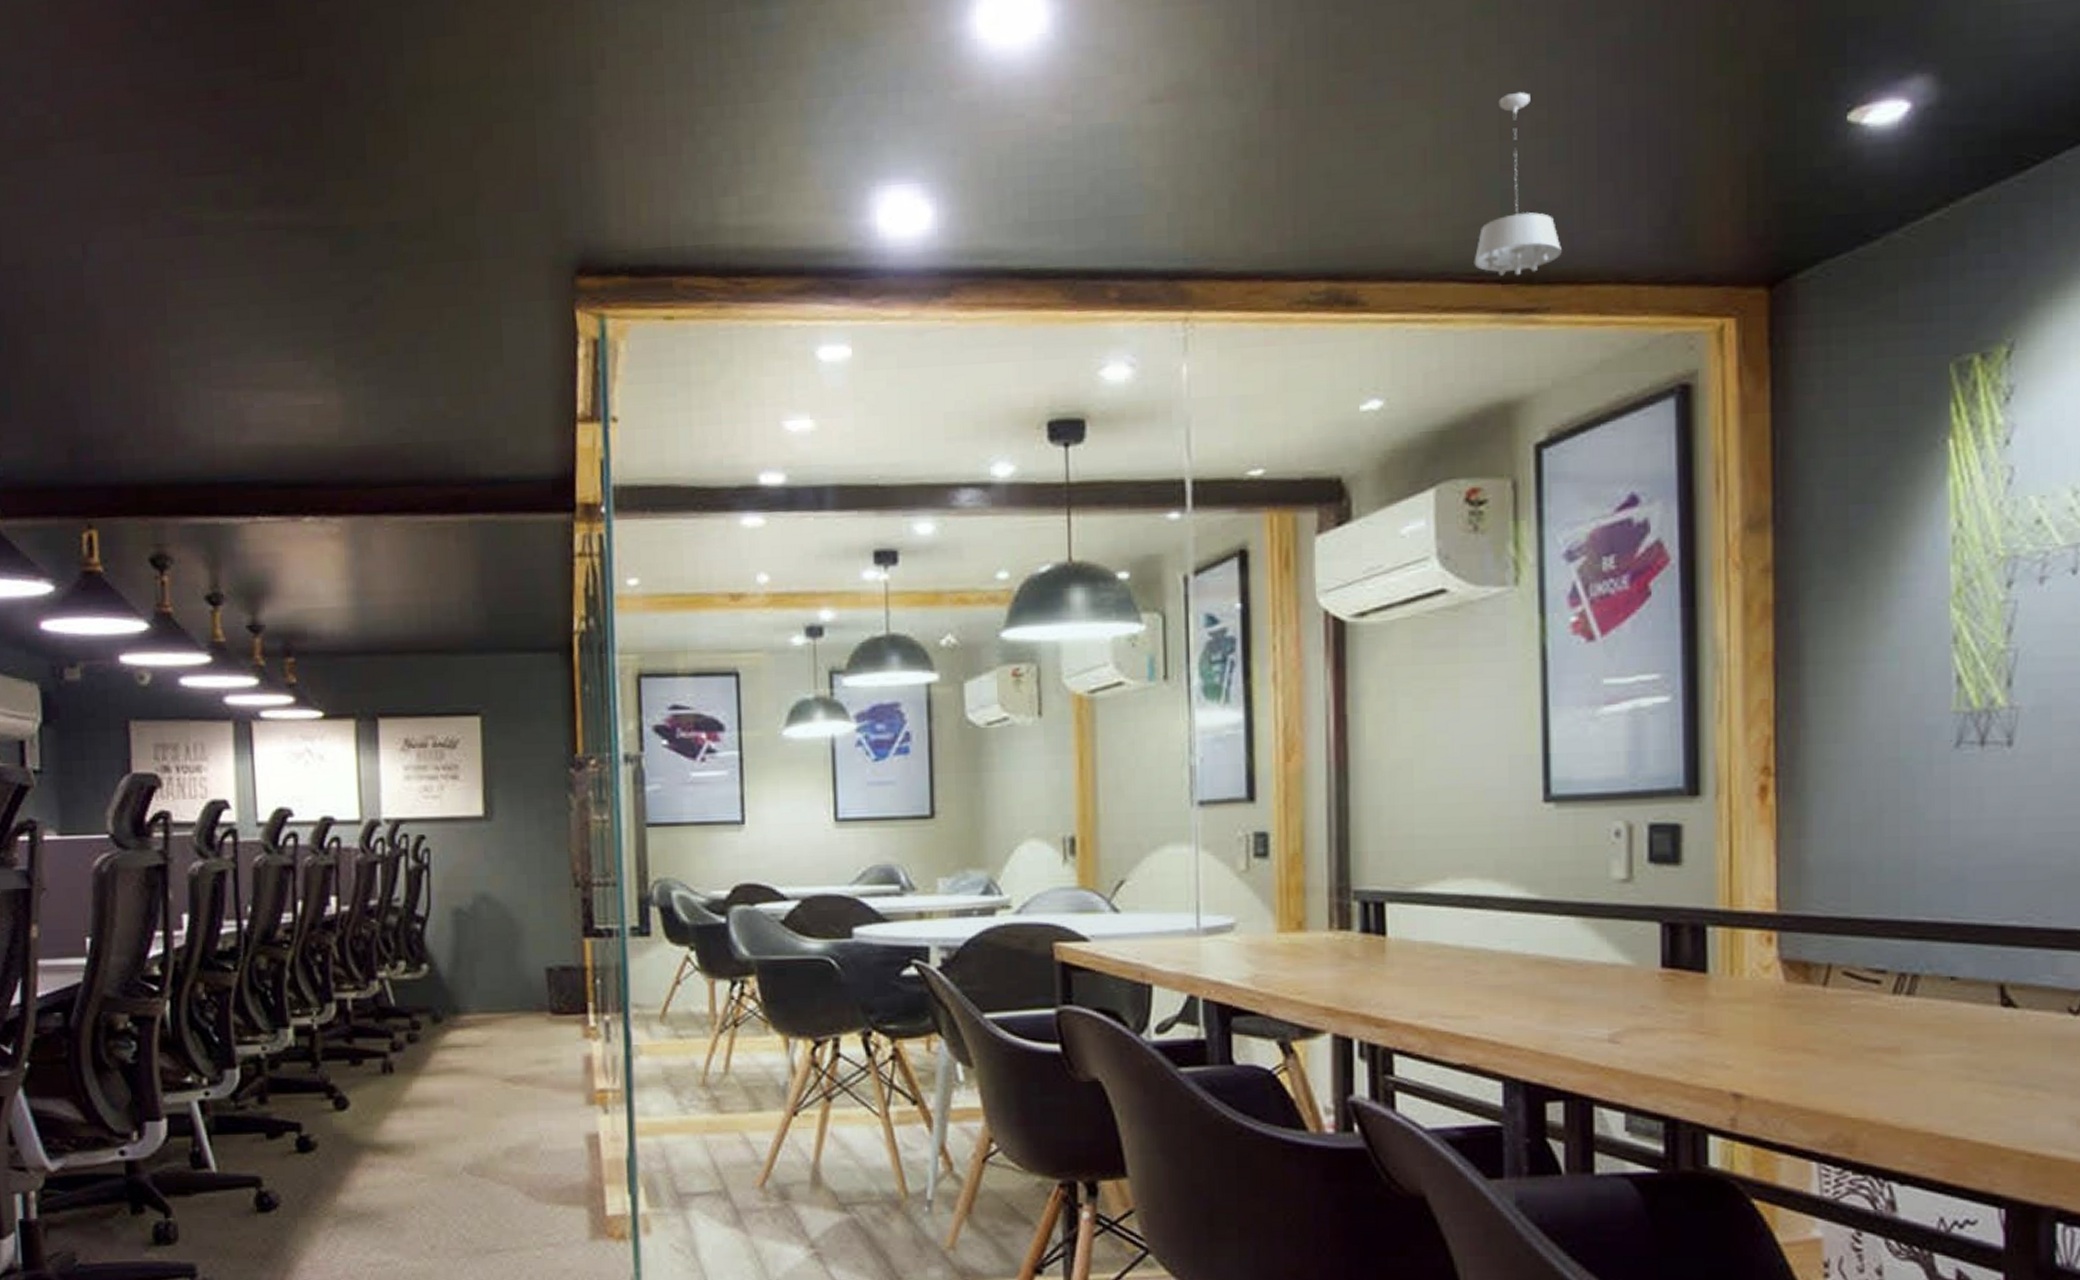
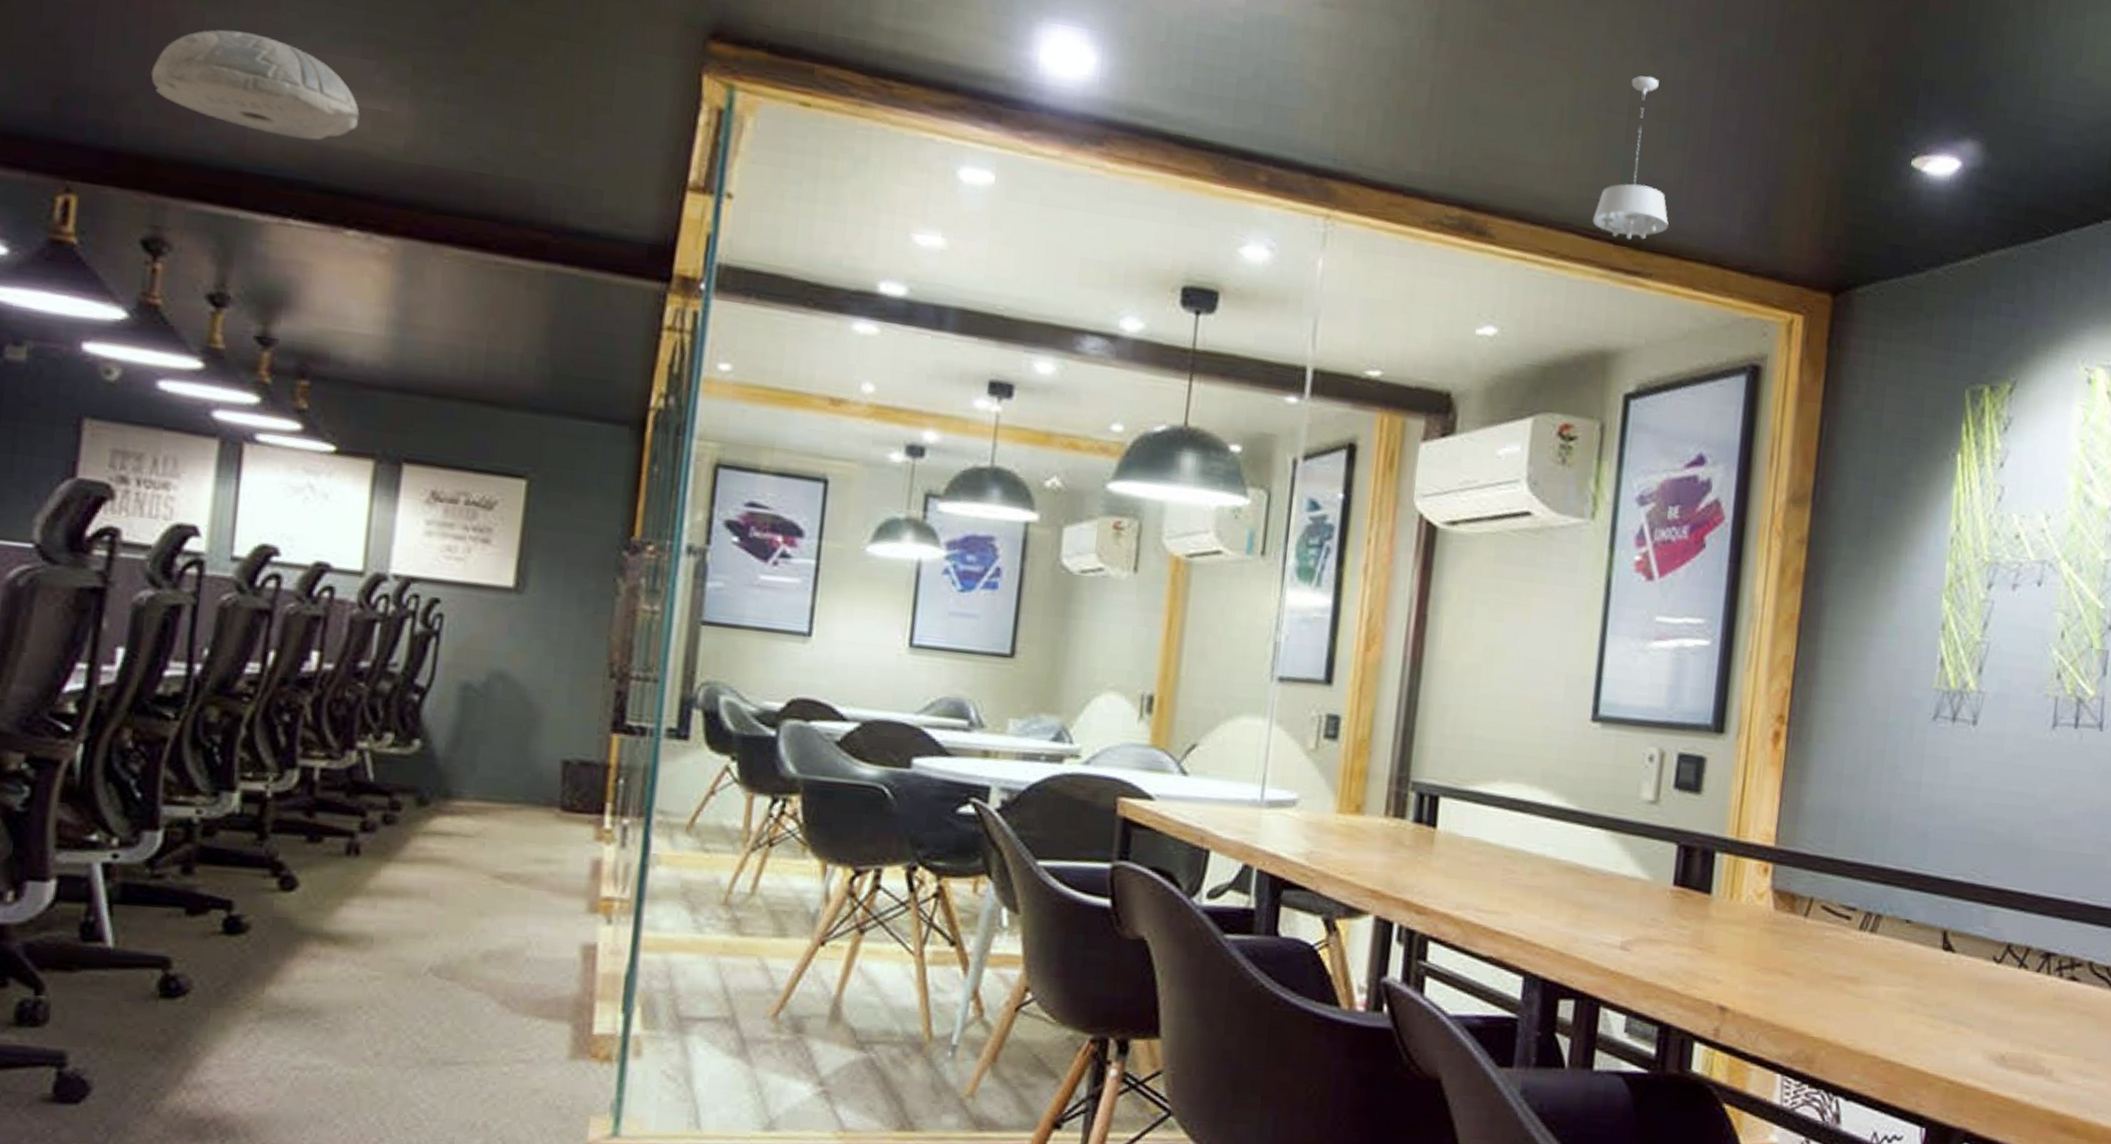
ceiling light: none [135,358,300,444] -> present [151,29,360,141]

